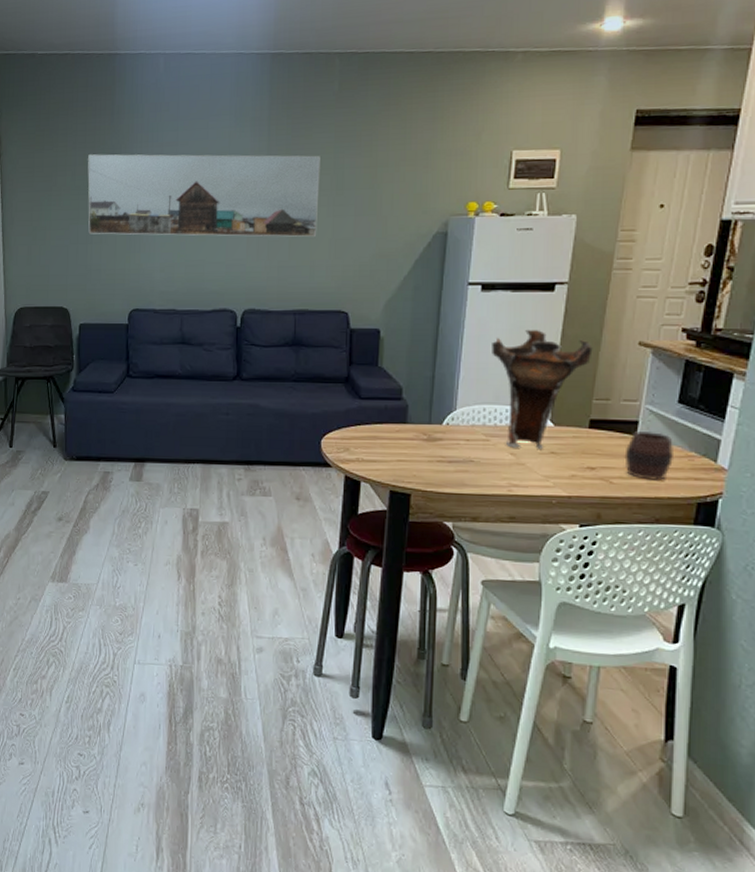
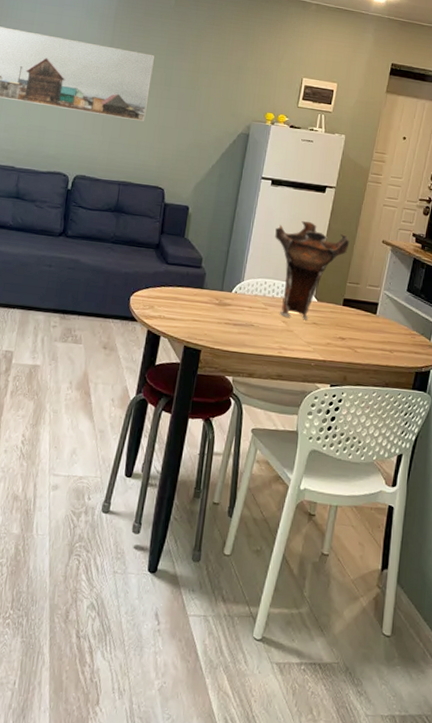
cup: present [624,430,675,480] -> none [367,311,402,352]

